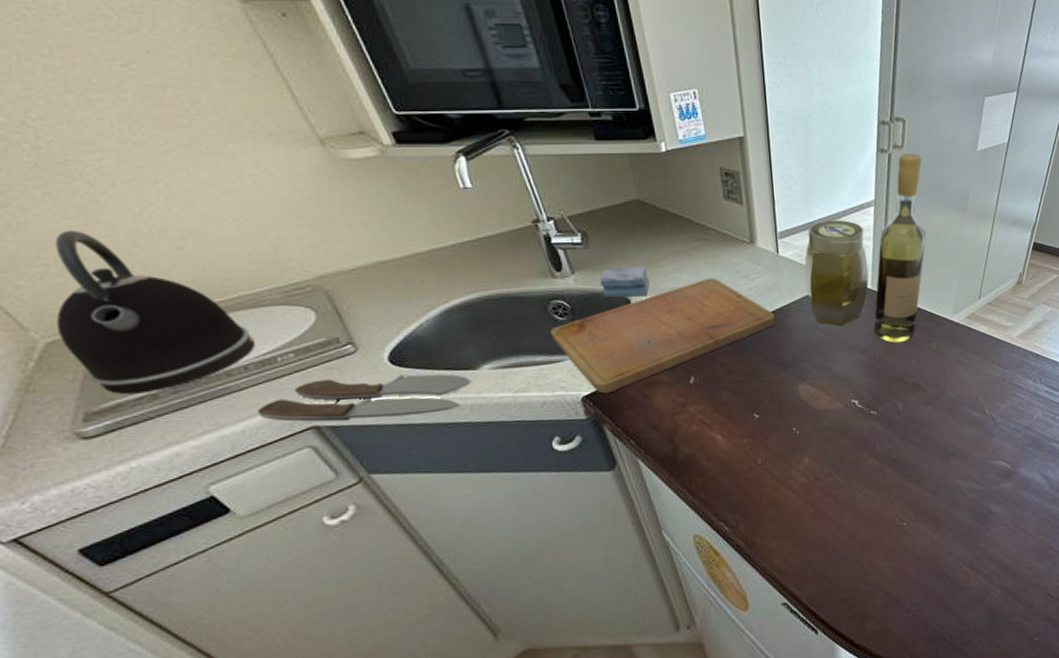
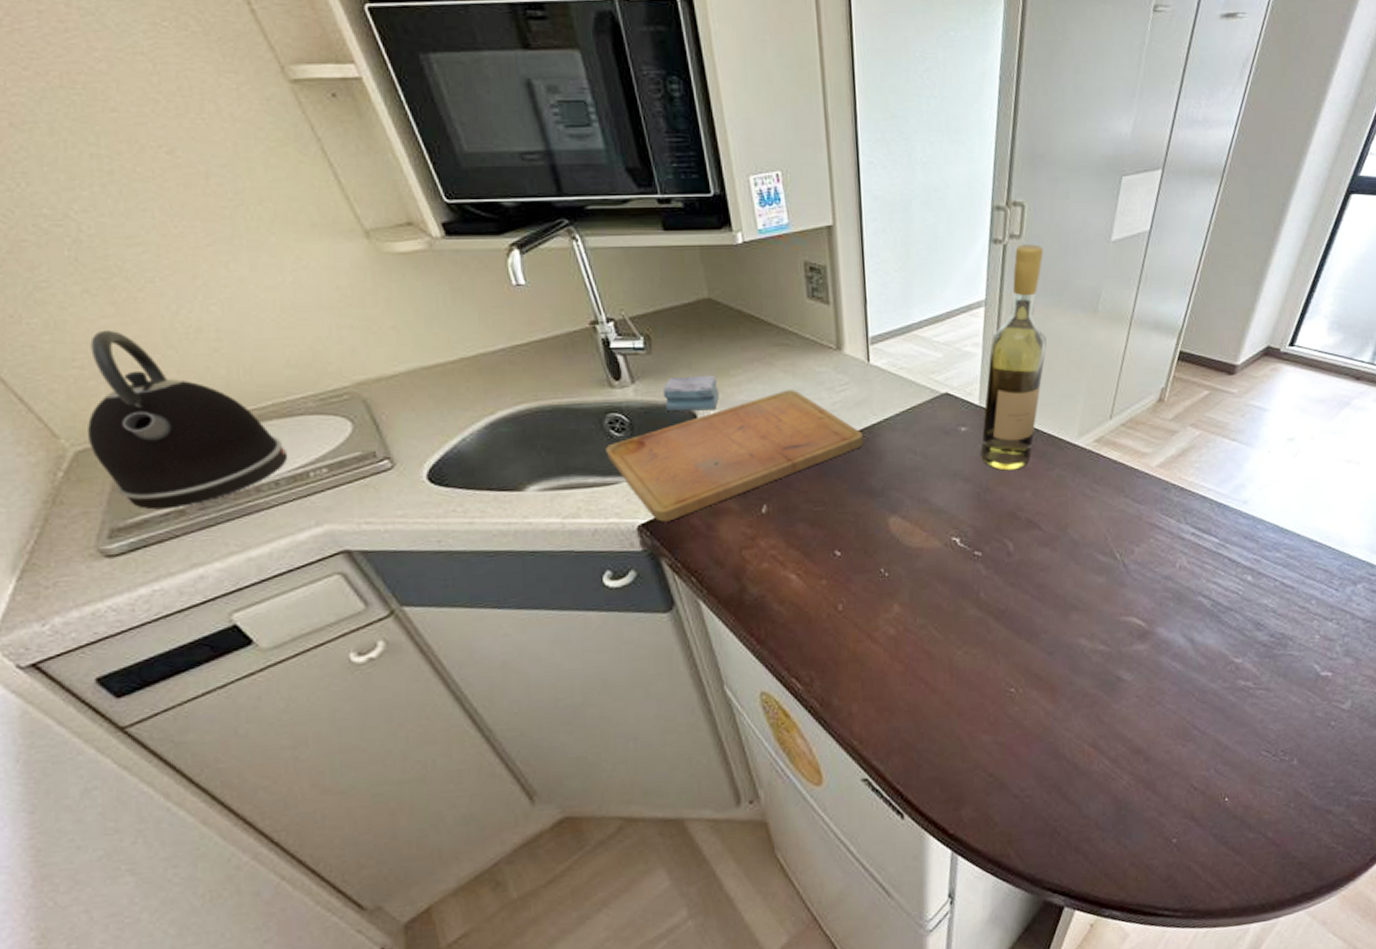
kitchen knife: present [257,374,472,422] -> none [286,495,516,546]
jar: present [804,219,869,327] -> none [899,322,976,450]

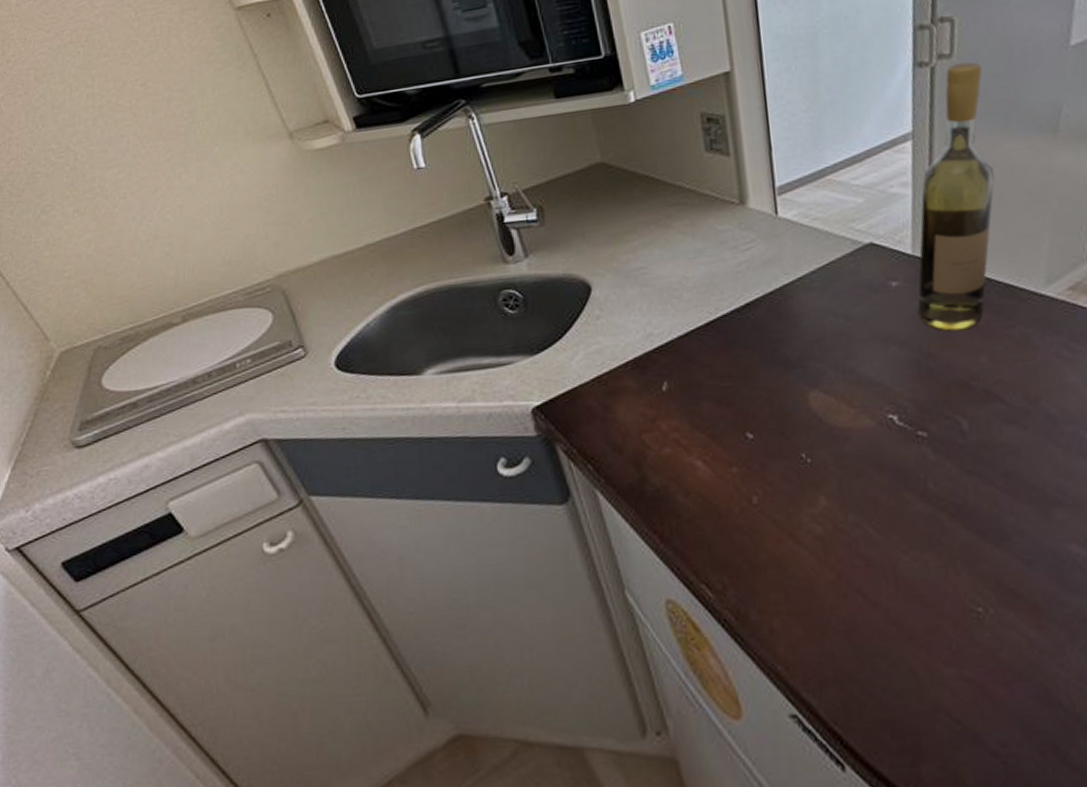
kettle: present [88,331,286,509] -> none [70,243,218,402]
cutting board: present [606,390,863,522] -> none [500,252,774,404]
sponge: present [663,375,719,412] -> none [556,242,614,284]

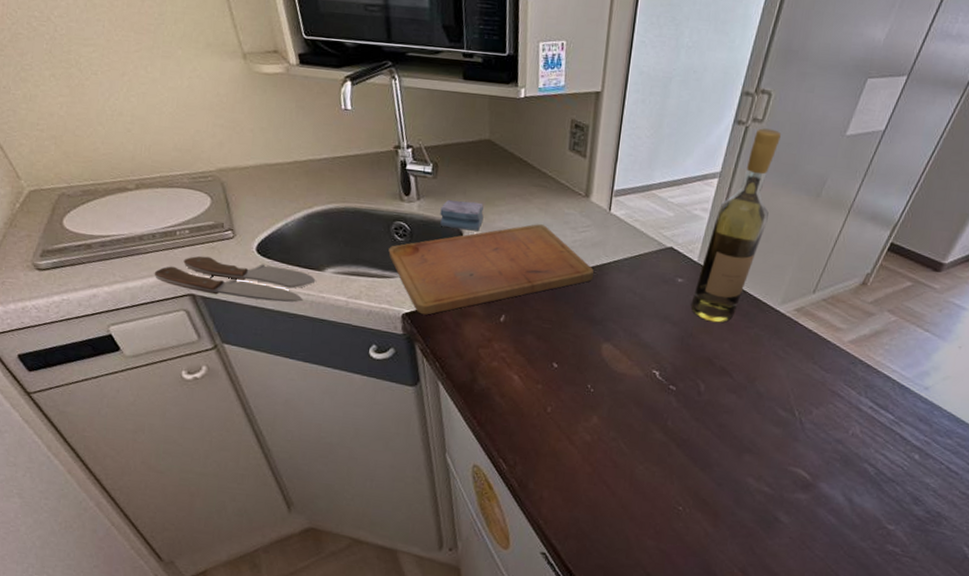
kitchen knife: none [215,380,415,435] -> present [154,255,316,303]
cutting board: none [500,252,774,404] -> present [388,224,594,315]
sponge: none [556,242,614,284] -> present [440,199,484,231]

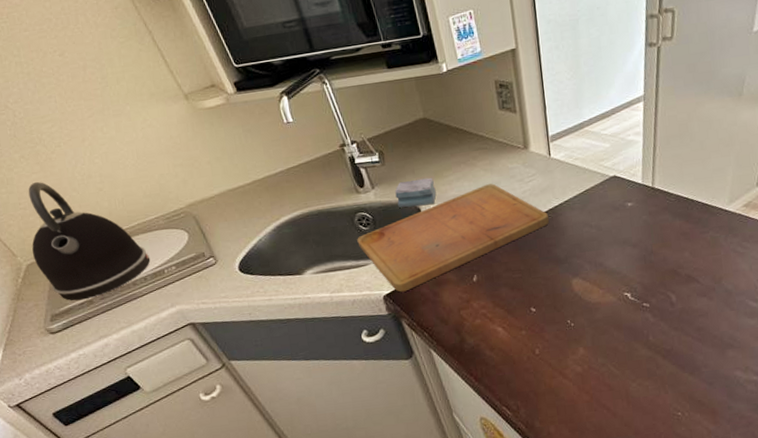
kettle: none [38,106,164,242] -> present [28,182,150,301]
kitchen knife: present [154,255,316,303] -> none [153,279,299,320]
bottle: present [691,128,781,323] -> none [645,43,699,236]

